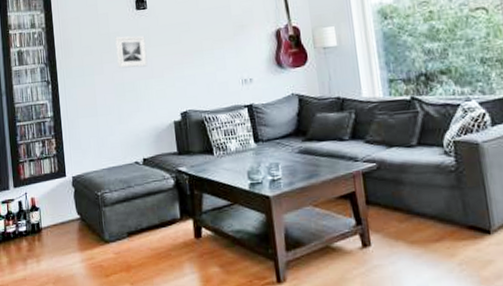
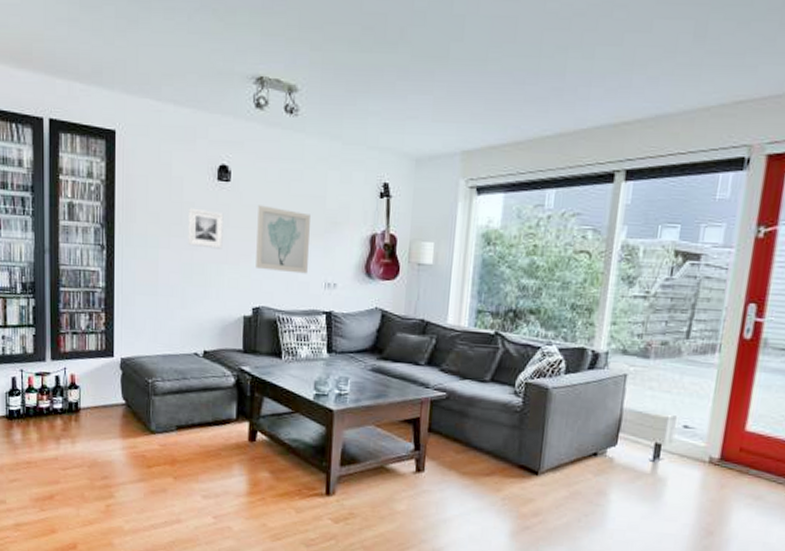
wall art: none [173,22,225,78] -> present [256,205,310,274]

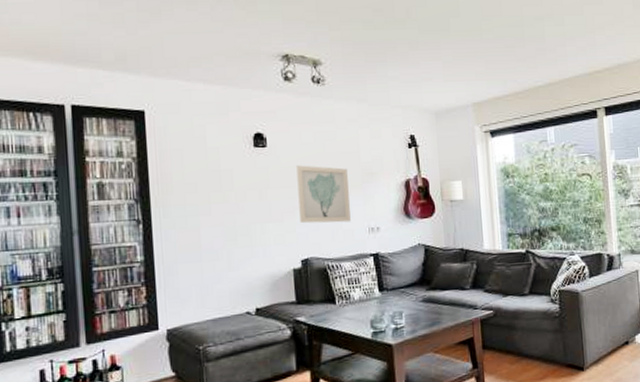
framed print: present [188,208,224,249] -> none [227,174,265,210]

